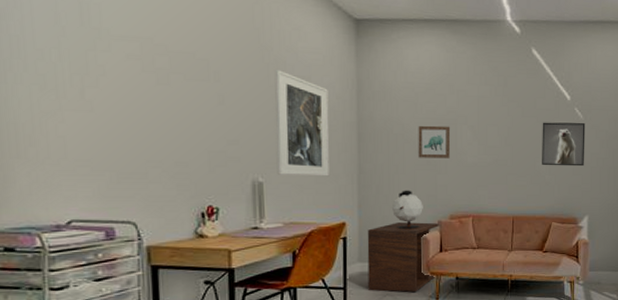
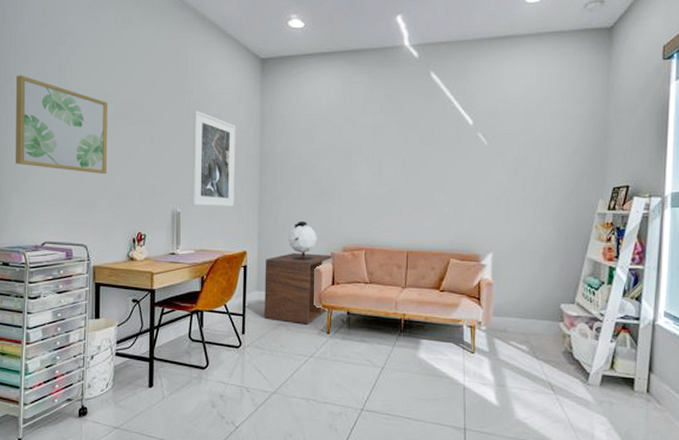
wall art: none [8,8,161,138] -> present [15,75,108,174]
wall art: present [418,125,451,159] -> none [314,156,346,190]
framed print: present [542,122,586,167] -> none [440,148,490,198]

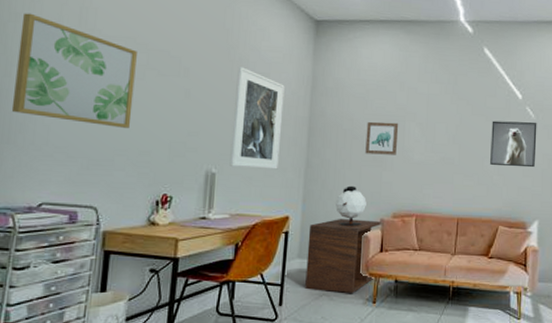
wall art: none [314,156,346,190] -> present [365,121,399,155]
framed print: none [440,148,490,198] -> present [490,120,537,168]

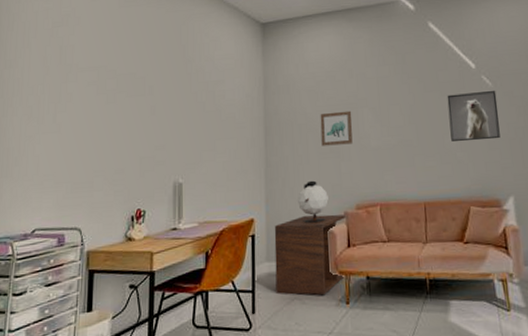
wall art: present [11,13,137,128] -> none [8,58,108,151]
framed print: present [229,67,285,170] -> none [194,78,240,175]

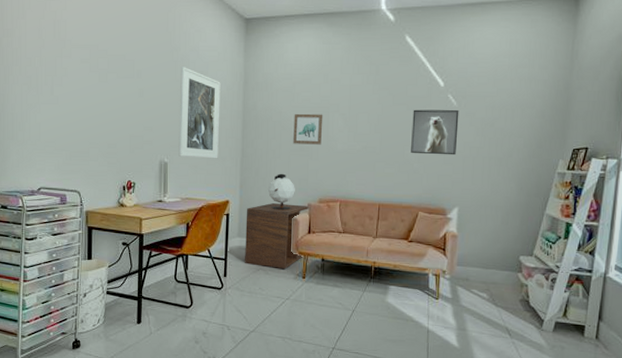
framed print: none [194,78,240,175] -> present [178,67,221,159]

